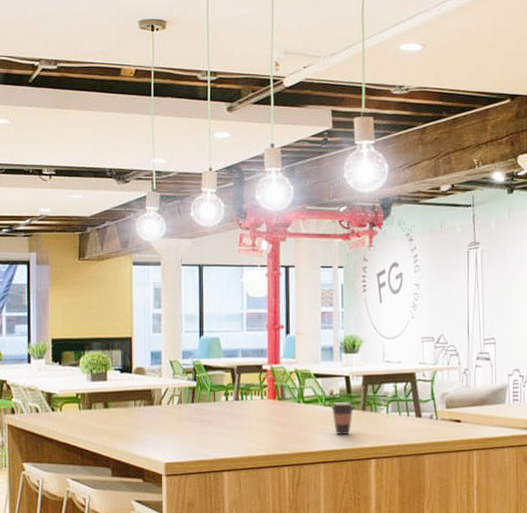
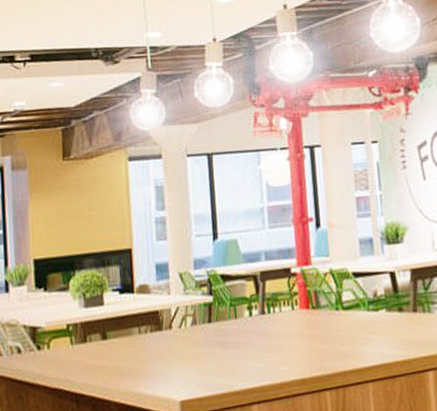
coffee cup: present [331,401,354,435] -> none [376,302,404,346]

